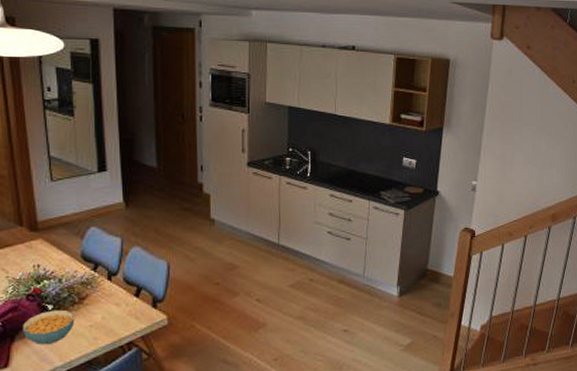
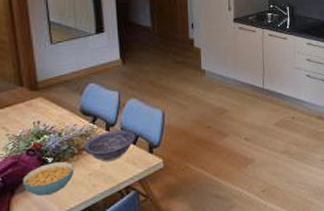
decorative bowl: none [83,280,139,314] -> present [83,129,136,162]

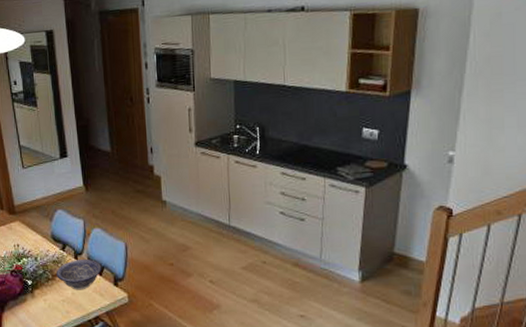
cereal bowl: present [23,161,74,196] -> none [10,285,50,316]

